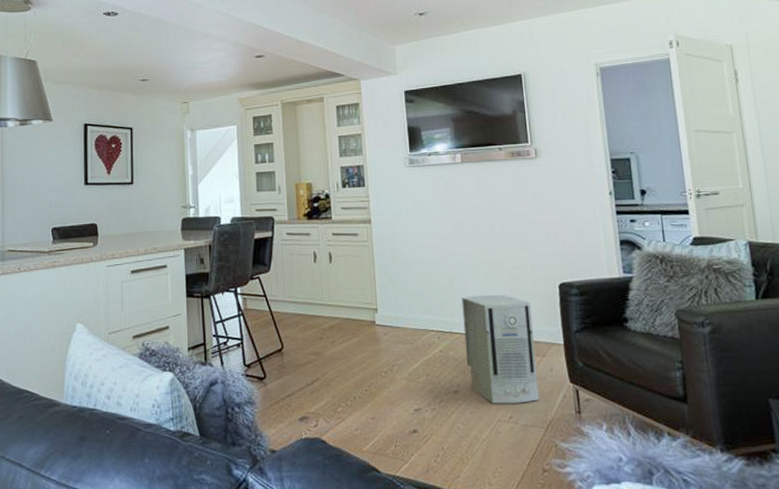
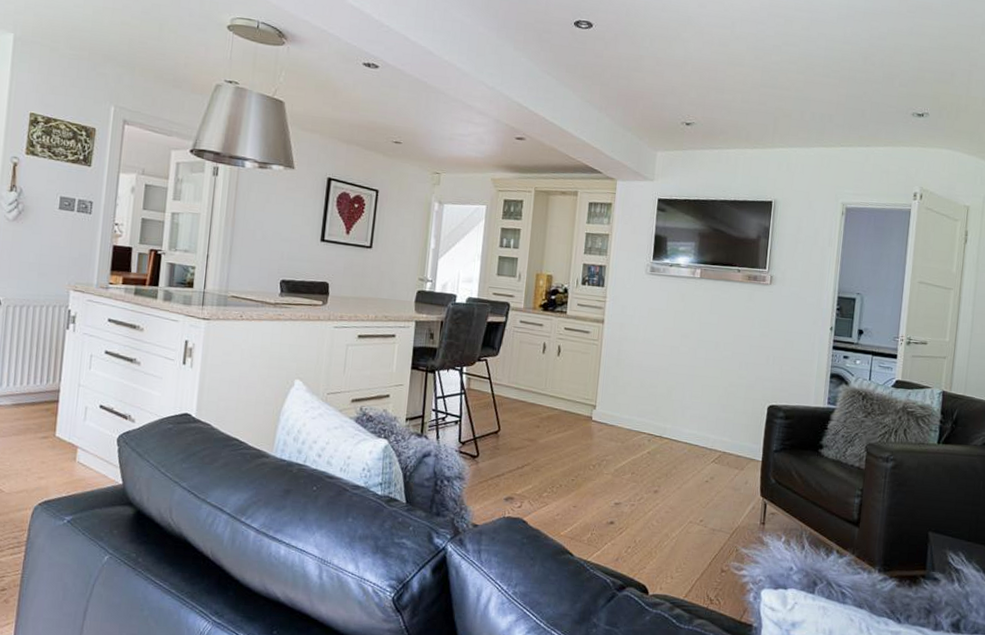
air purifier: present [461,294,540,404] -> none [670,405,740,510]

